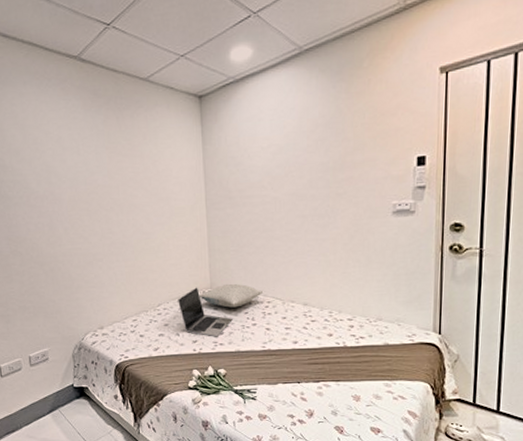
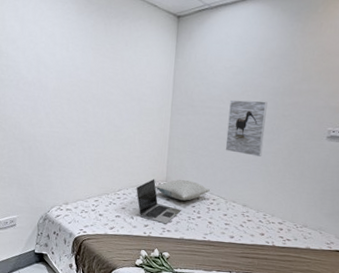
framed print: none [273,180,318,246] -> present [225,99,268,157]

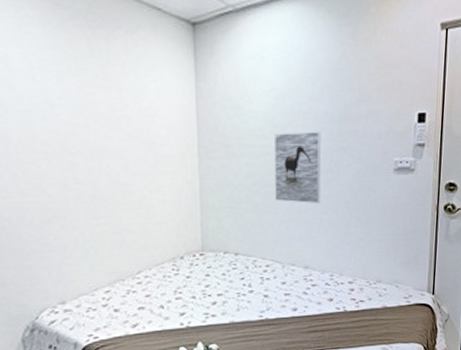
laptop: present [136,179,181,224] -> none [162,250,227,308]
pillow: present [155,180,210,201] -> none [188,246,261,273]

